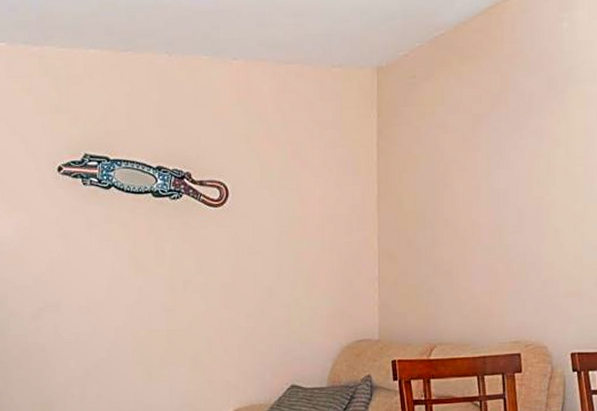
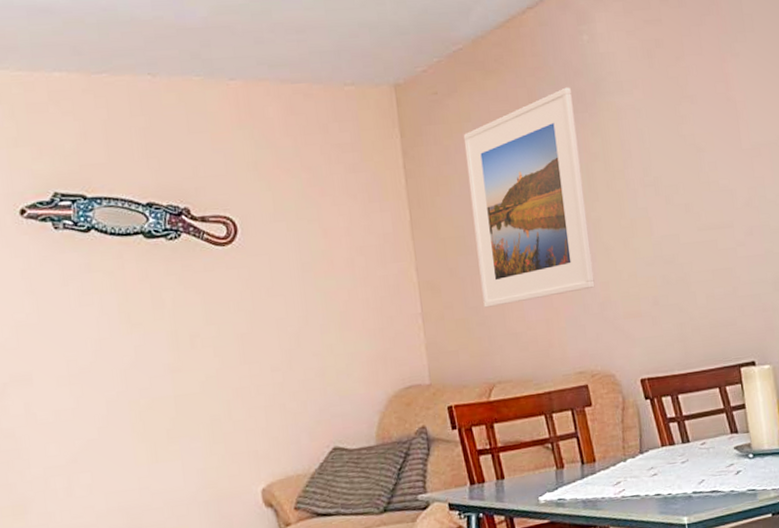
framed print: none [434,74,544,277] -> present [463,87,595,308]

